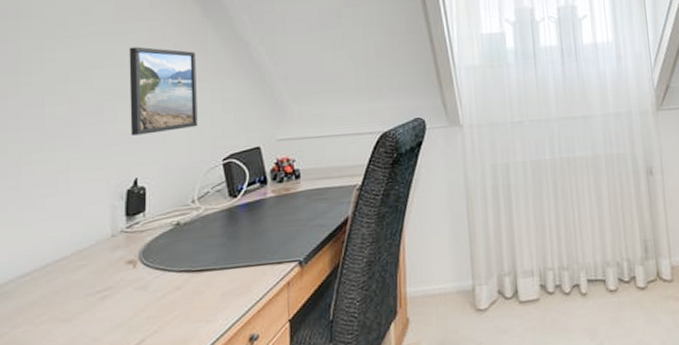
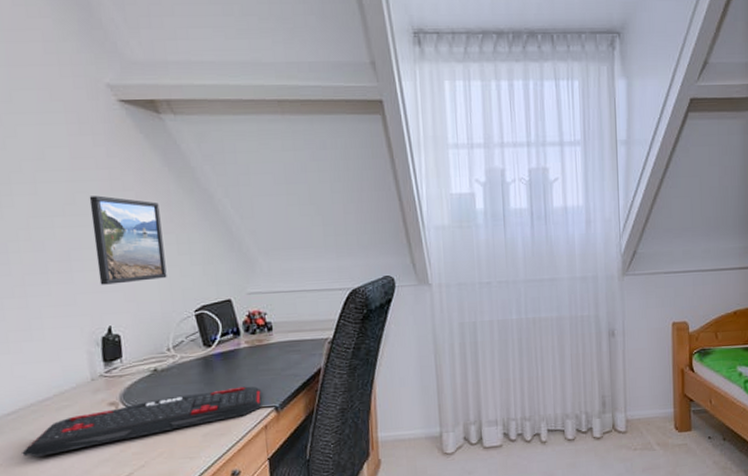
keyboard: none [29,238,286,324] -> present [21,386,262,457]

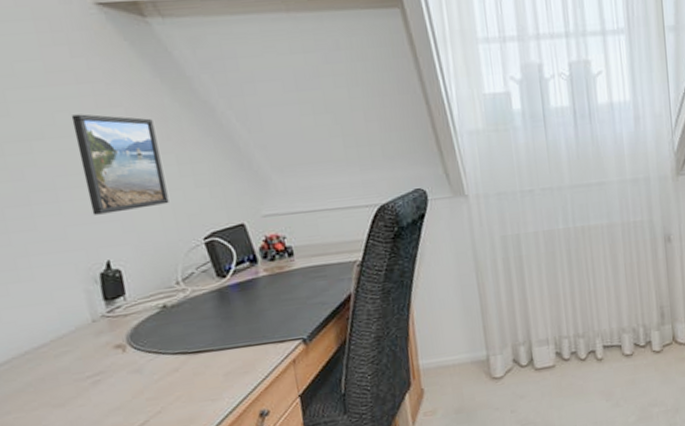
keyboard: present [21,386,262,457] -> none [18,317,287,410]

